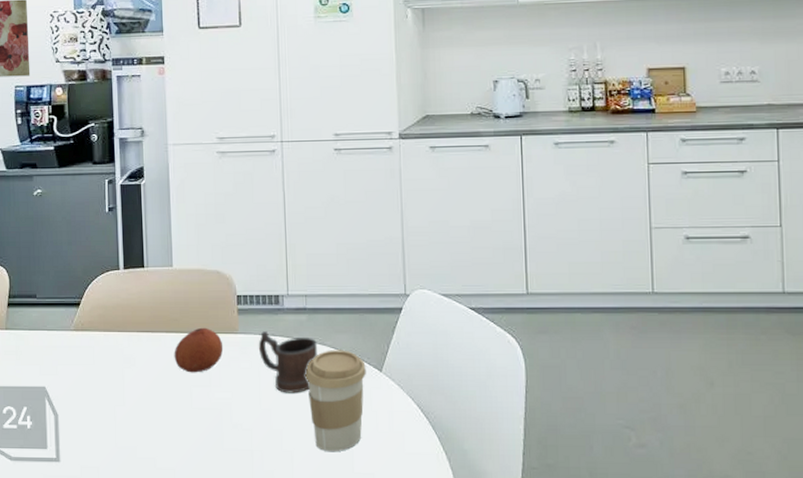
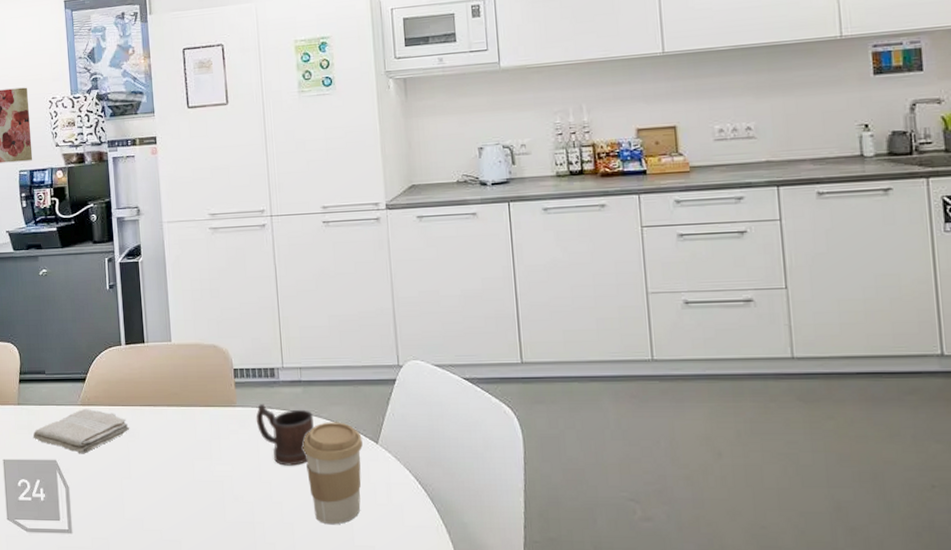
washcloth: none [20,333,126,380] -> present [33,408,130,453]
fruit: present [174,327,224,373] -> none [175,401,223,446]

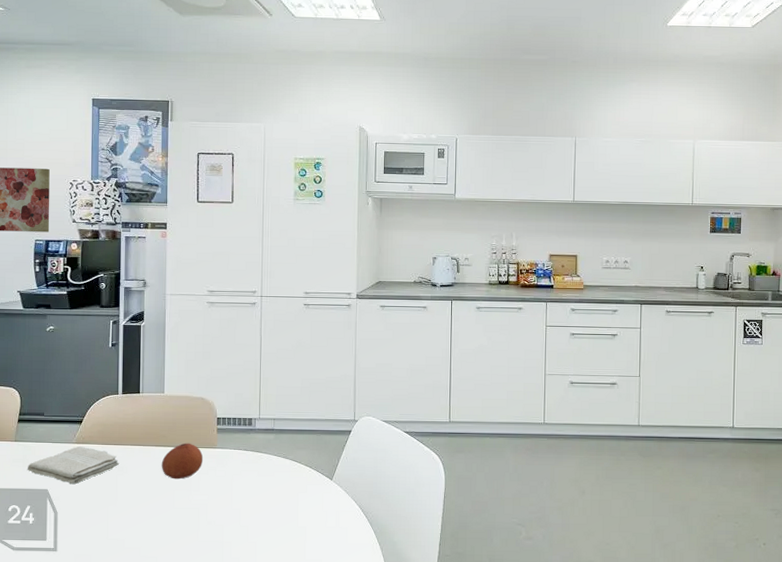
fruit: none [175,401,223,446] -> present [161,443,204,480]
mug: present [256,404,314,466] -> none [232,447,281,497]
coffee cup: present [302,422,363,525] -> none [270,462,320,543]

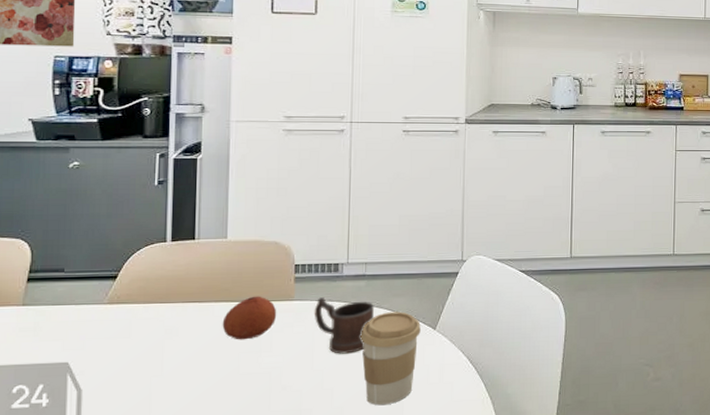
washcloth: present [27,446,120,484] -> none [39,306,167,353]
mug: none [232,447,281,497] -> present [314,297,374,354]
coffee cup: none [270,462,320,543] -> present [360,311,421,406]

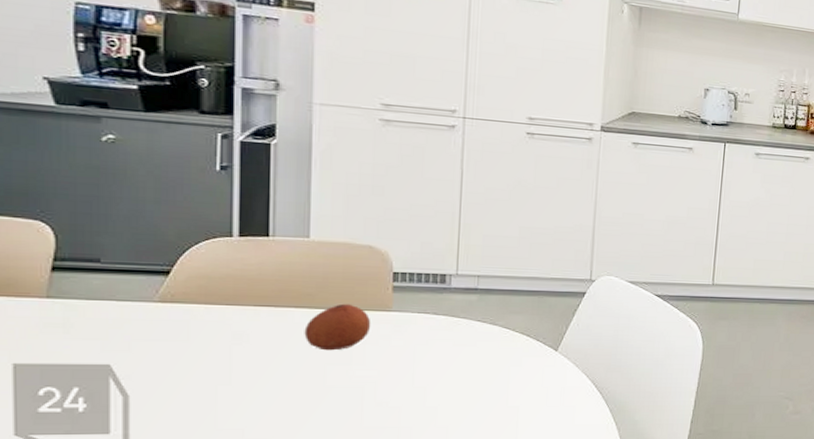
mug: present [314,297,374,354] -> none [415,310,487,371]
coffee cup: present [360,311,421,406] -> none [470,329,541,427]

